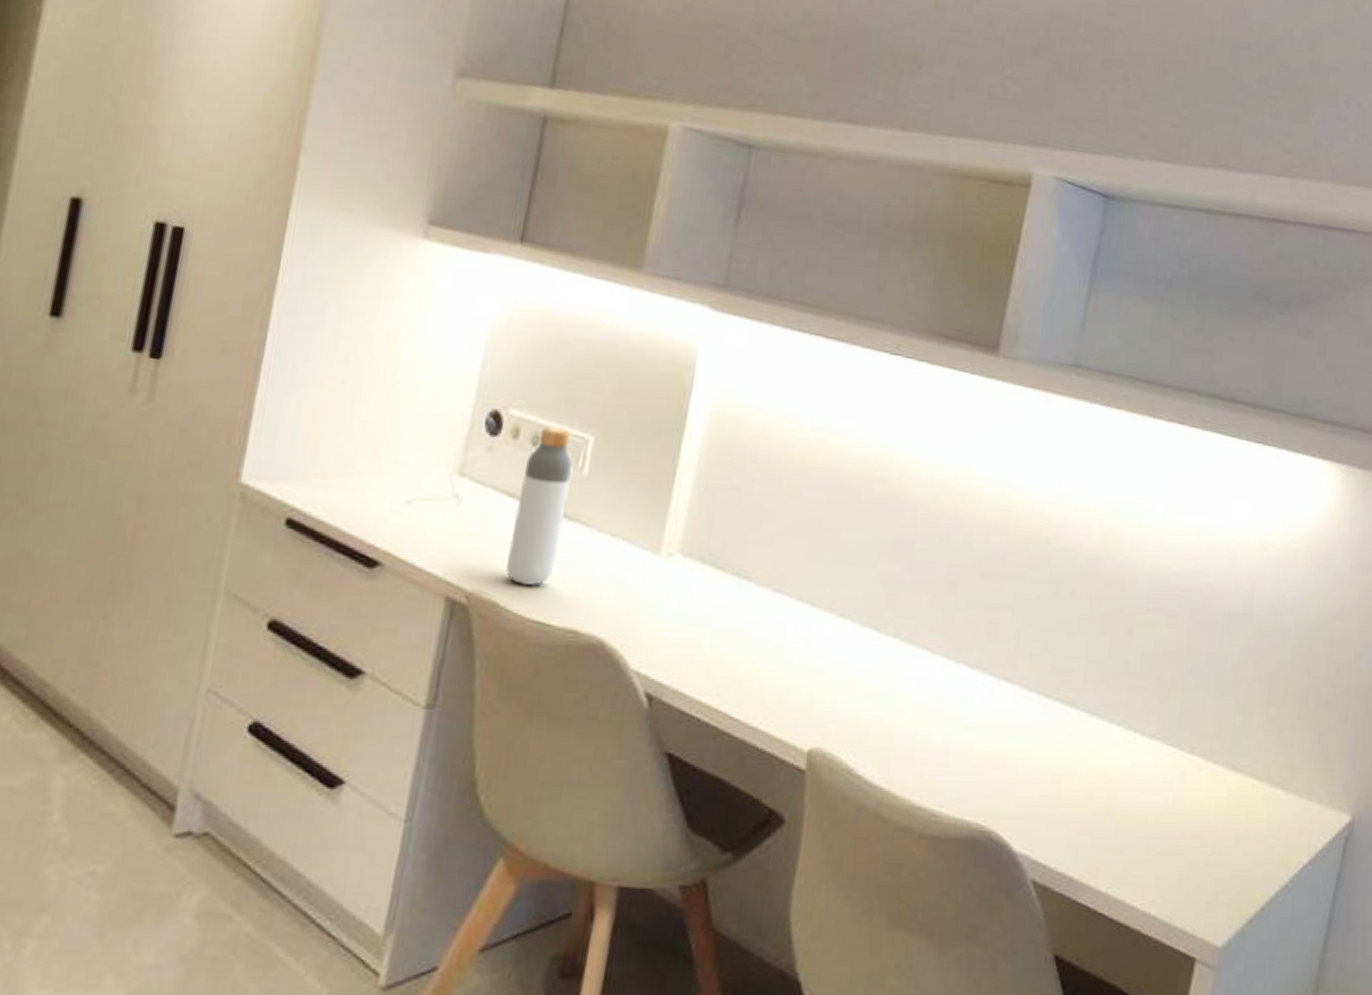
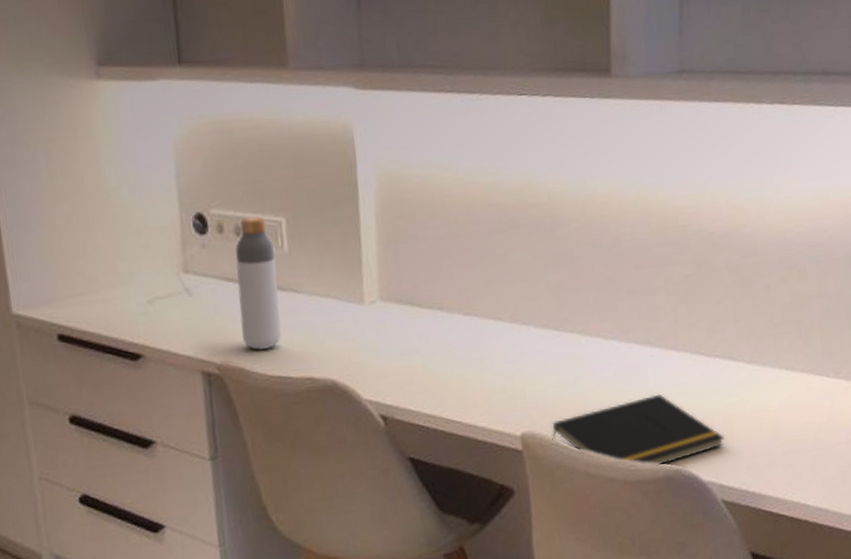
notepad: none [844,731,1049,822] -> present [552,394,725,466]

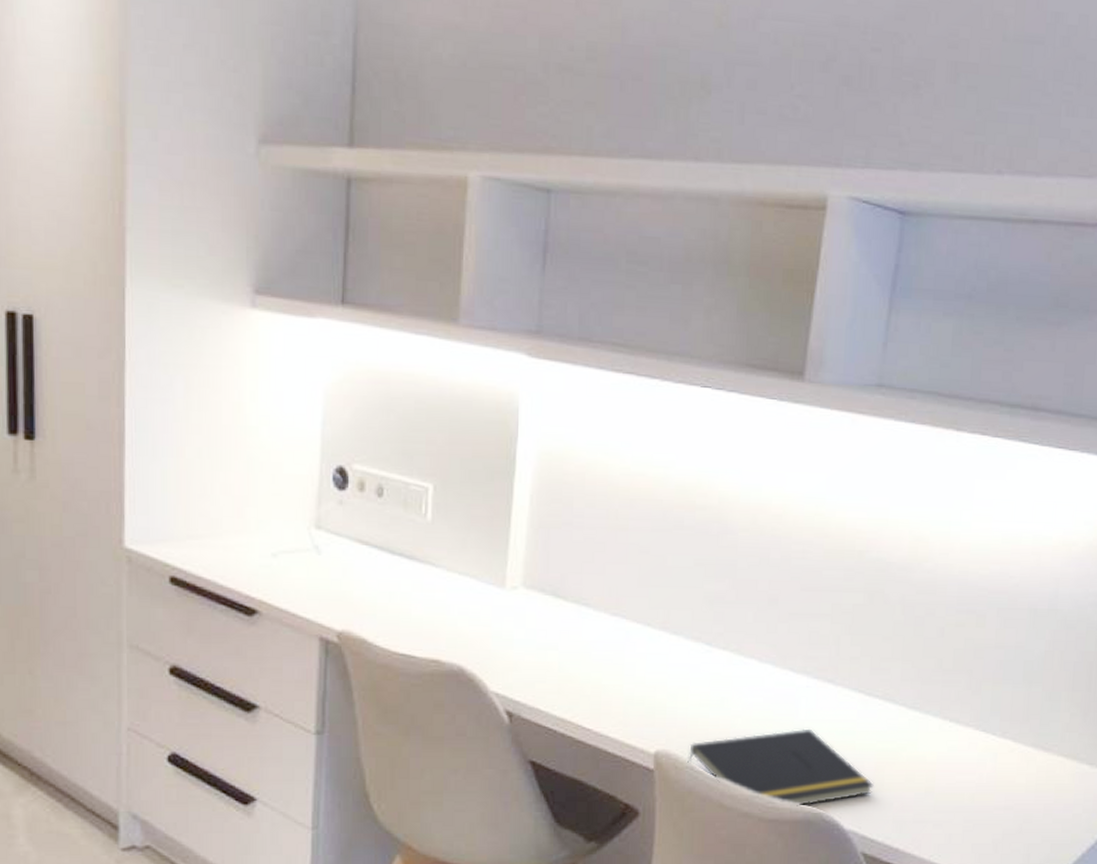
bottle: present [235,216,282,351] -> none [369,478,417,624]

